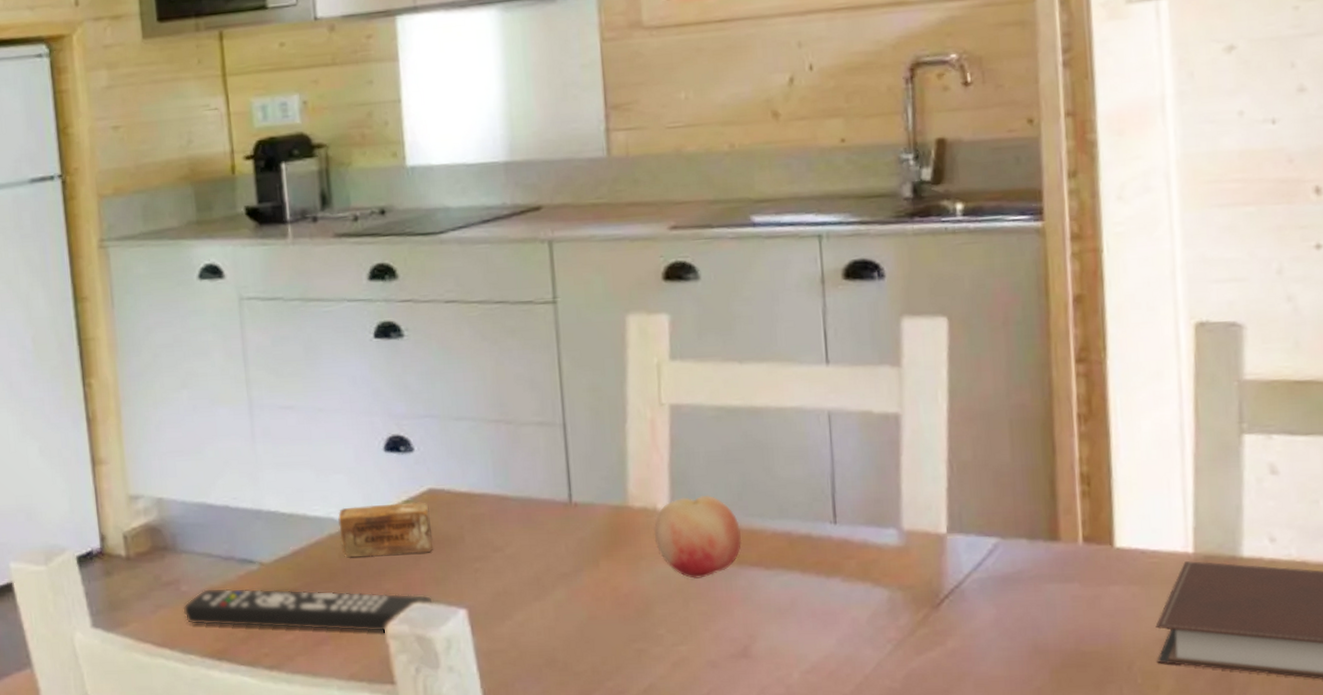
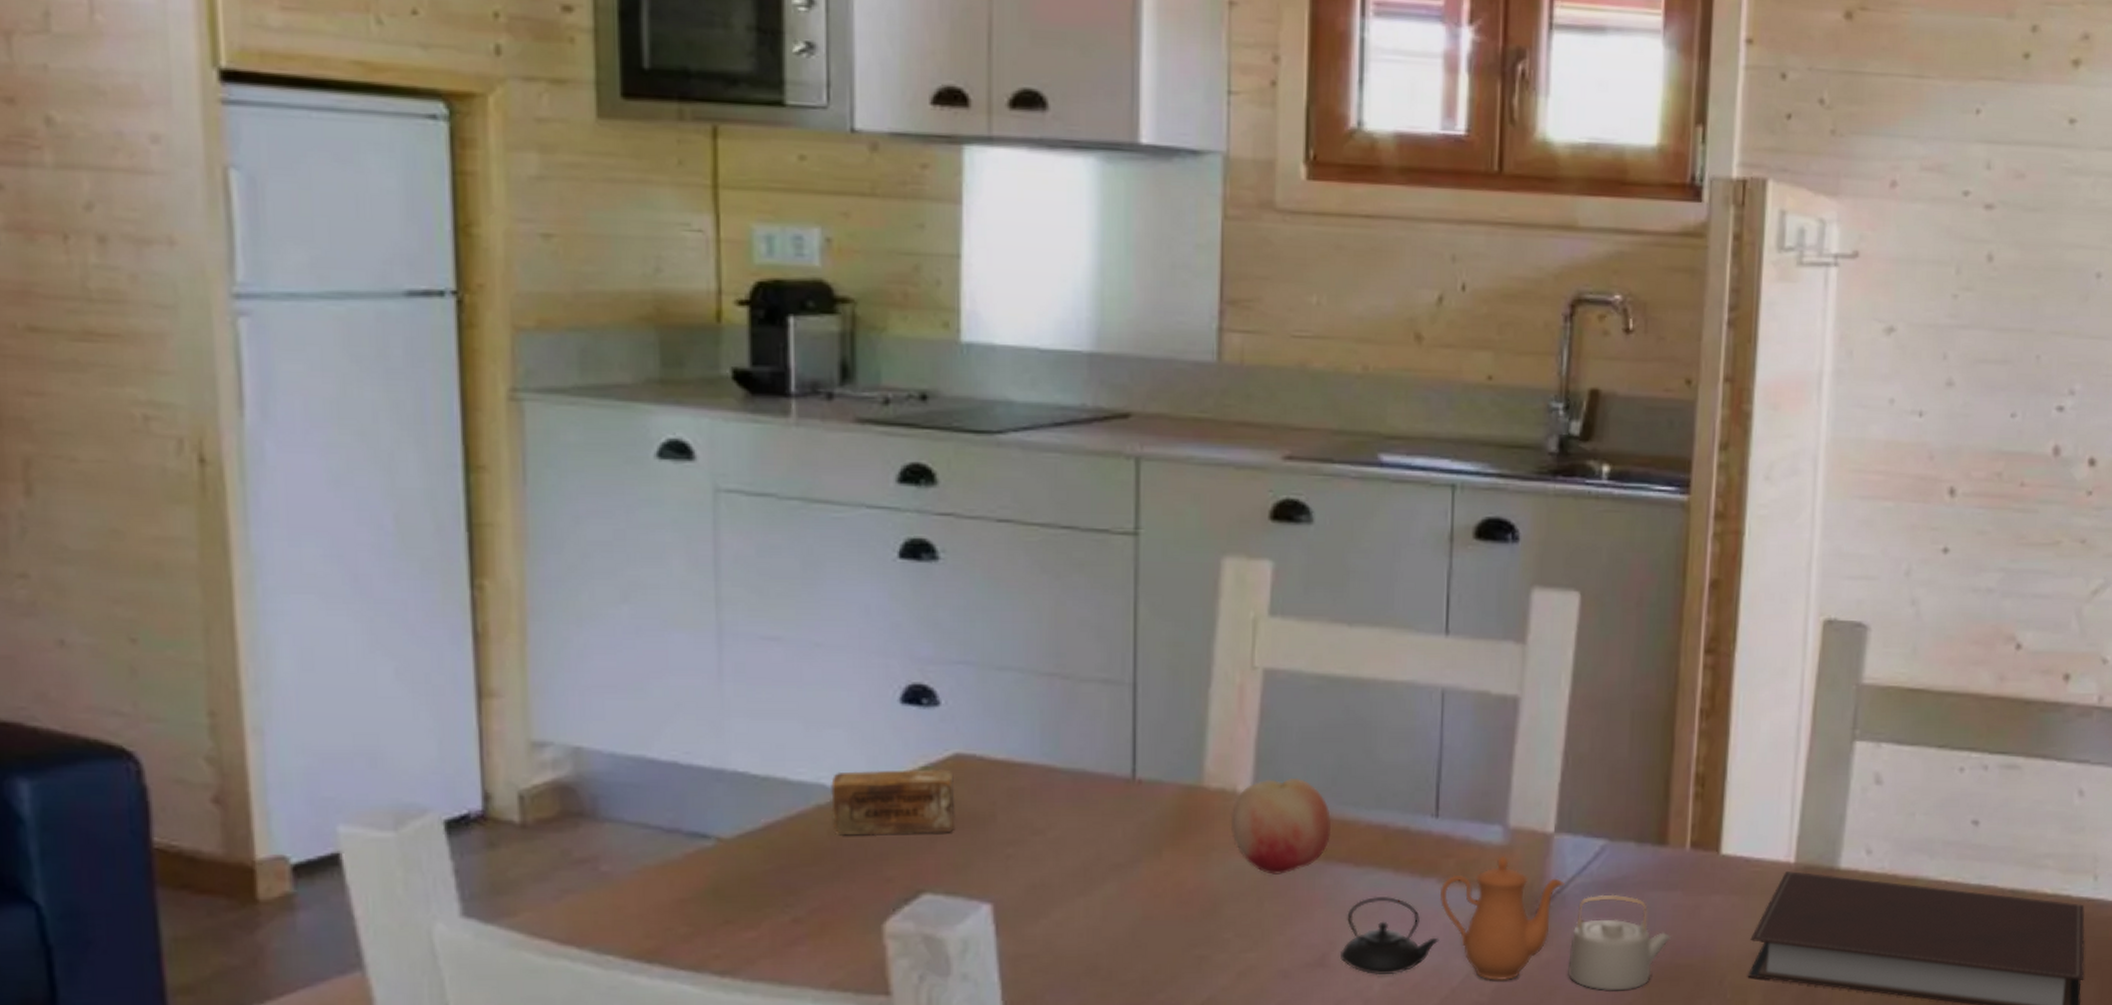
remote control: present [183,588,432,633] -> none [601,868,948,930]
teapot: none [759,556,1073,677] -> present [1339,856,1671,992]

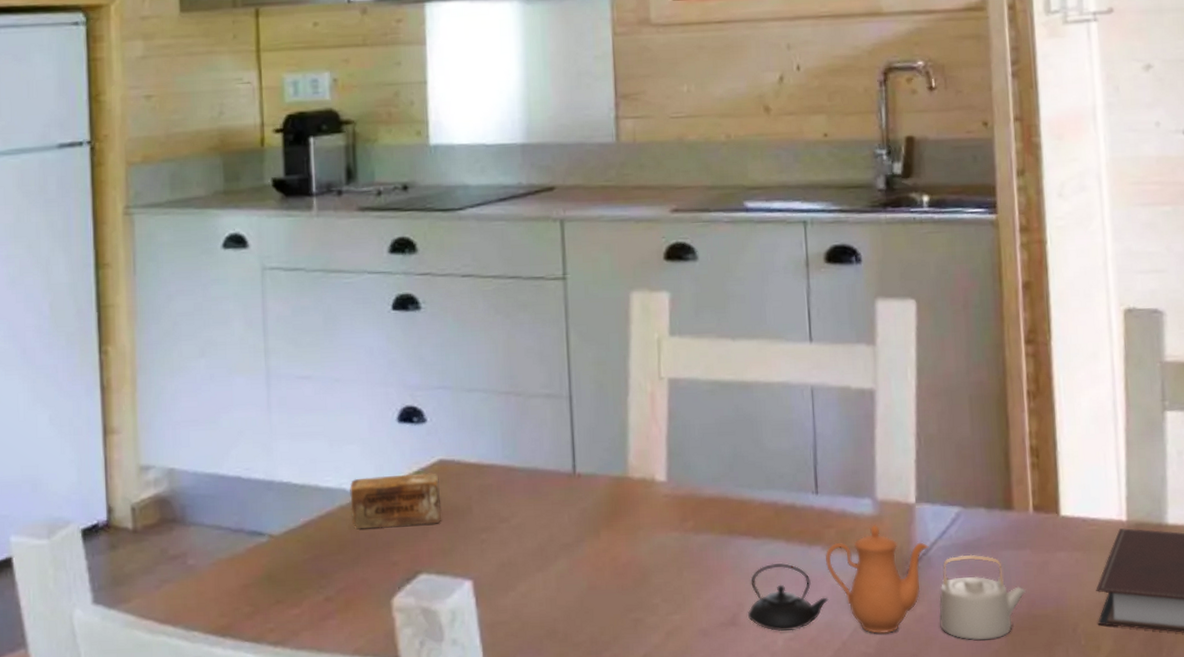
fruit: present [1230,777,1332,875] -> none [651,466,733,548]

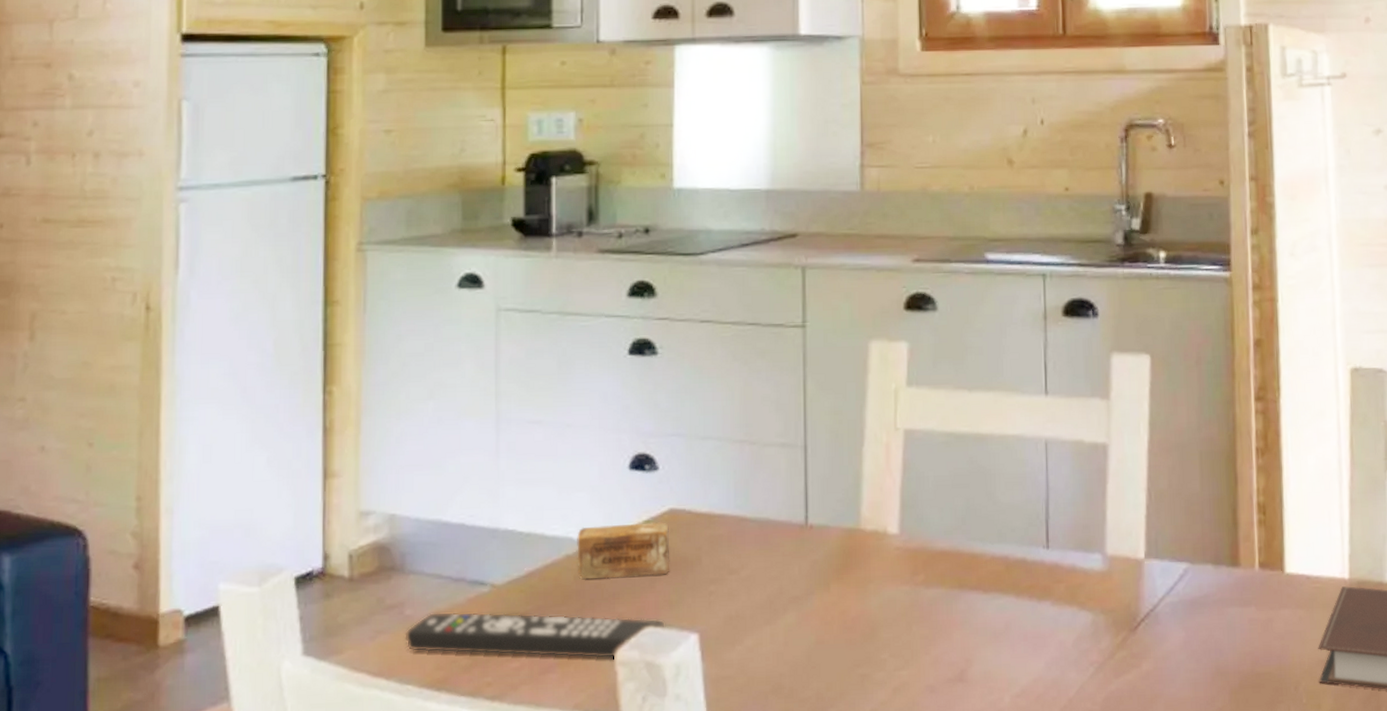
remote control: none [188,561,439,606] -> present [405,611,665,659]
teapot: present [747,525,1026,641] -> none [975,580,1250,699]

